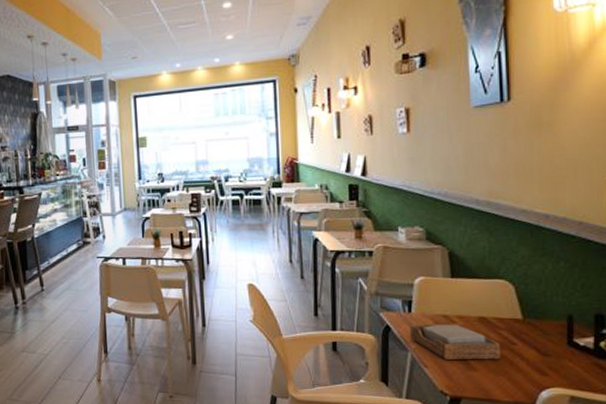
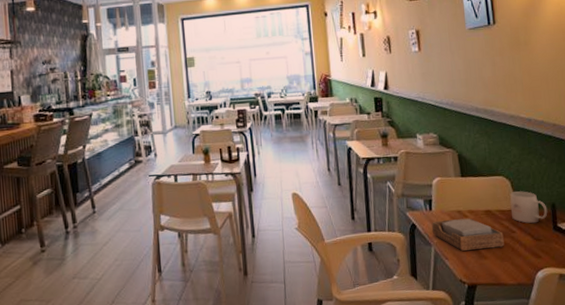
mug: none [512,298,562,336] -> present [509,191,548,224]

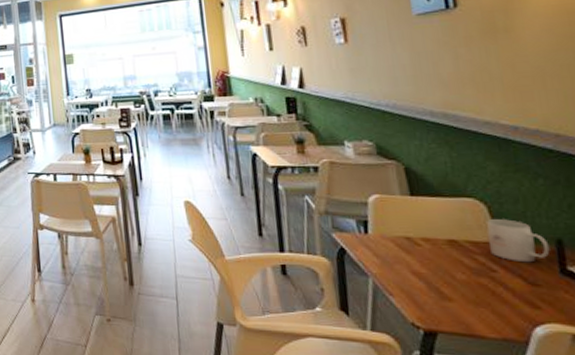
napkin holder: present [431,218,504,252] -> none [367,246,480,289]

